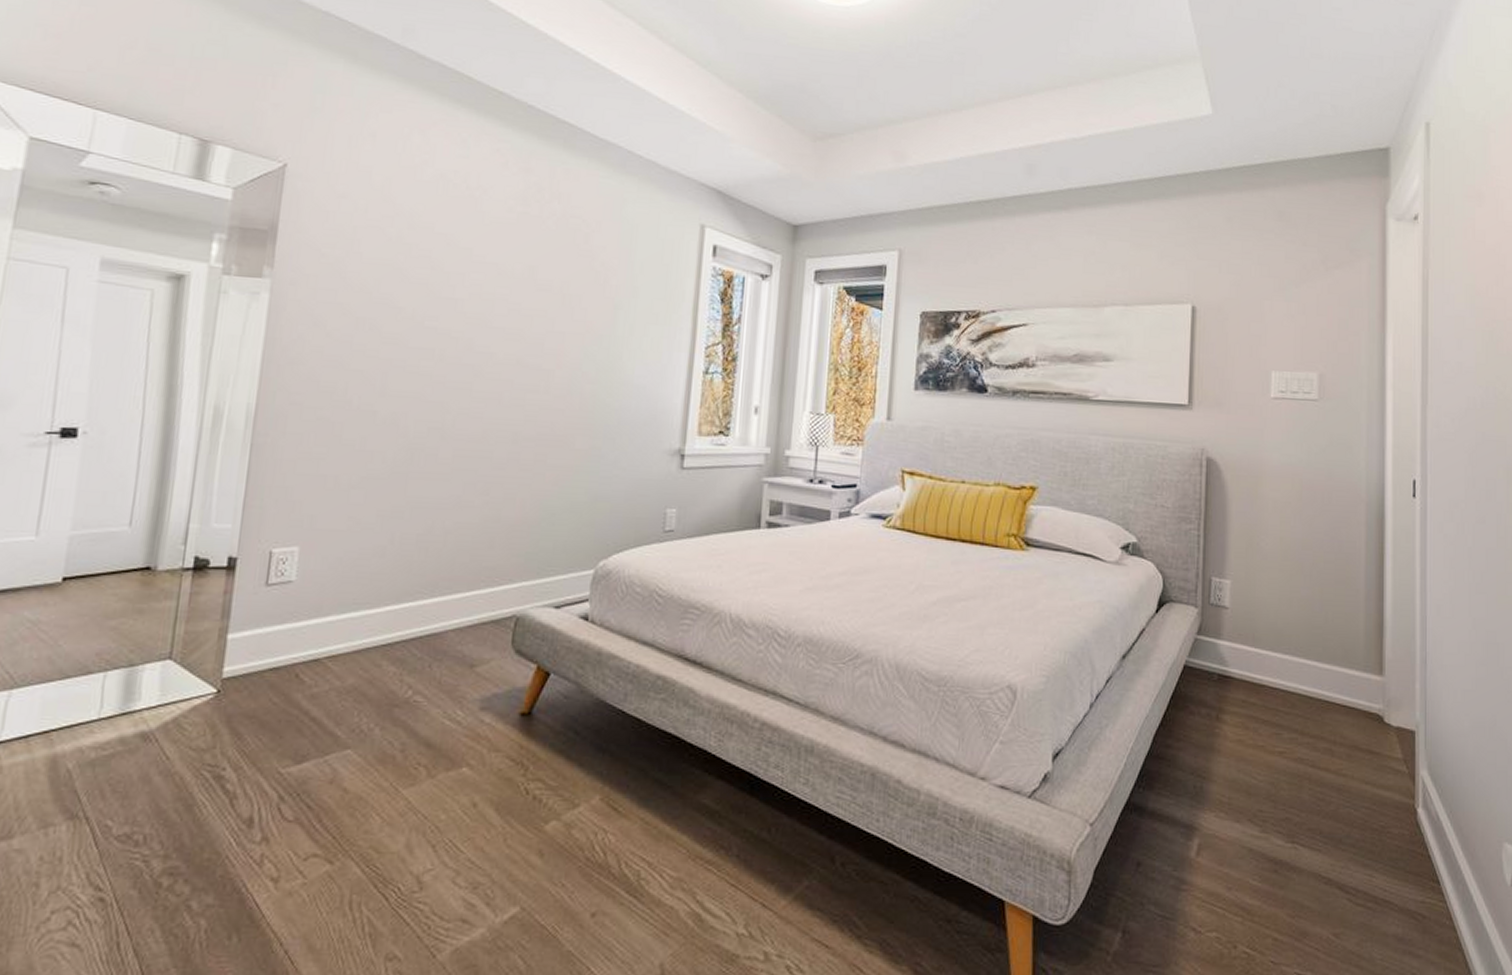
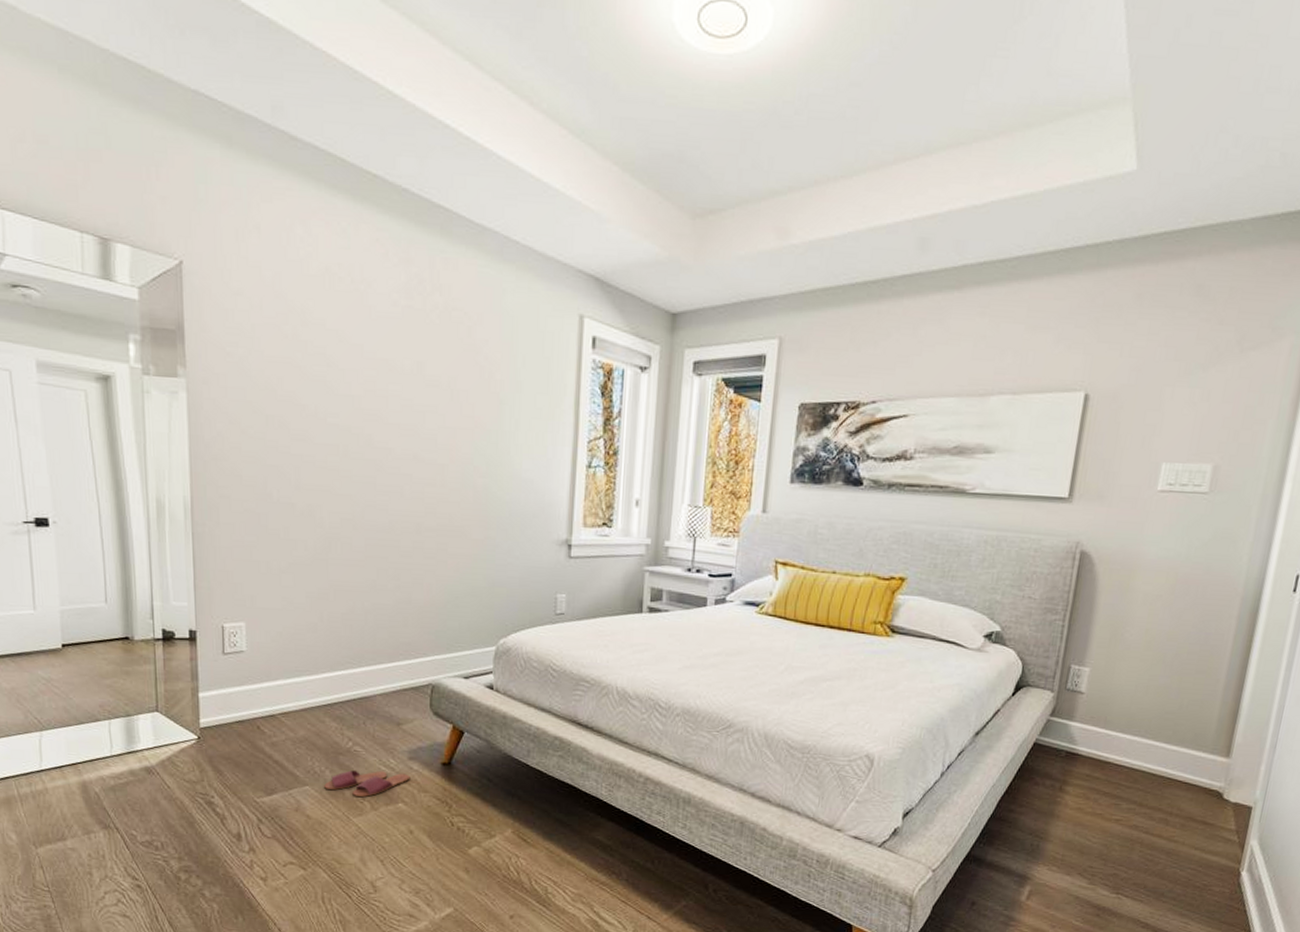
slippers: none [370,726,481,762] -> present [324,770,411,798]

